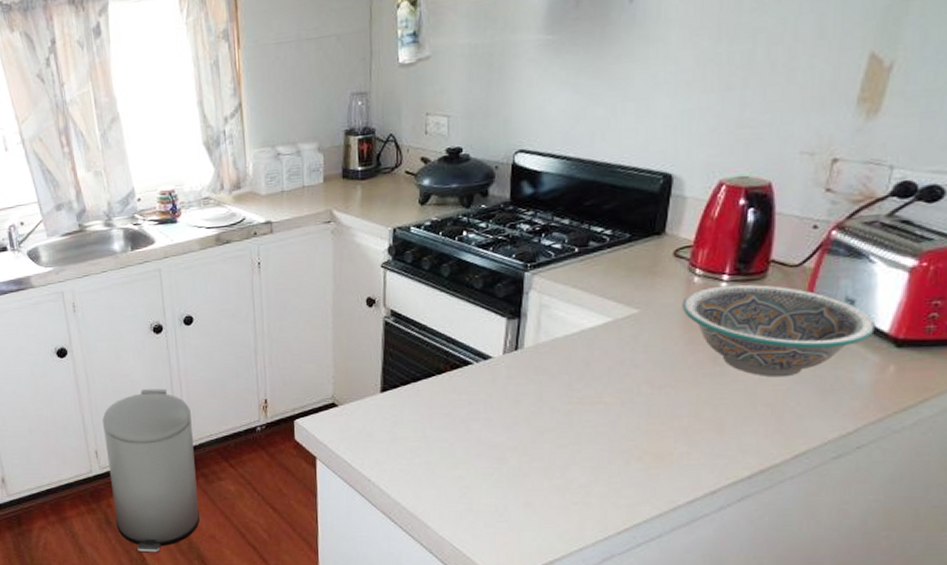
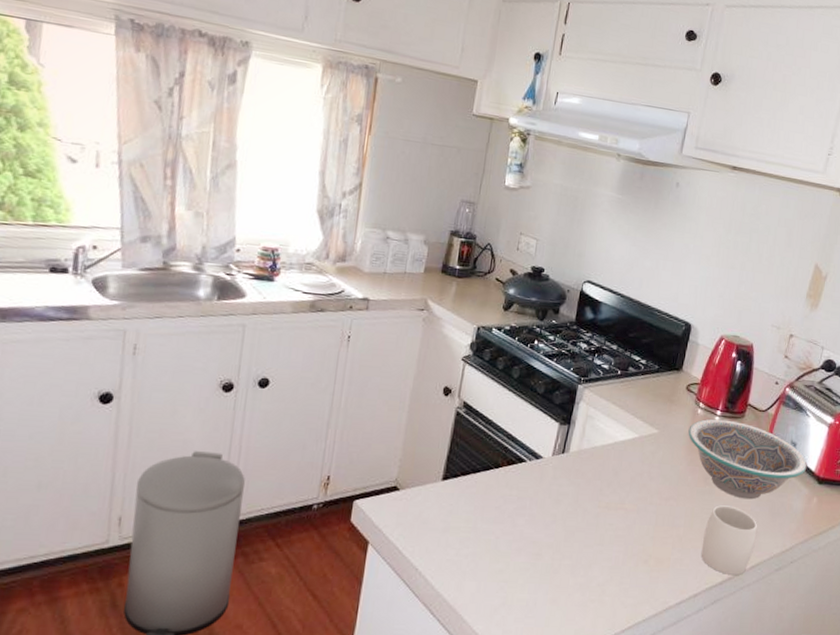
mug: none [716,387,800,467] -> present [701,505,758,575]

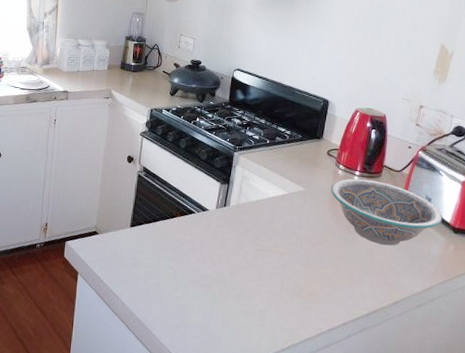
mug: present [701,505,758,575] -> none [348,250,399,309]

